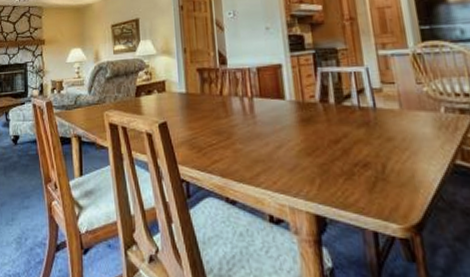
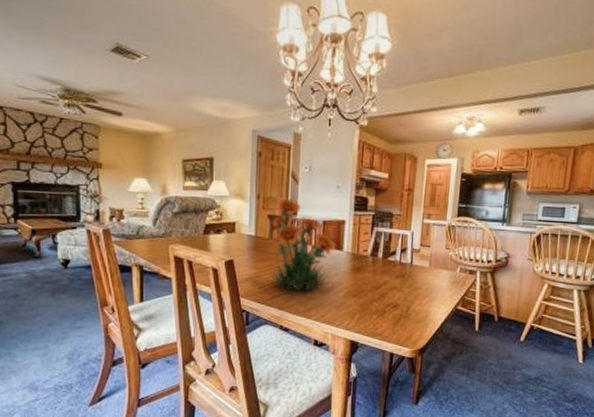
flower plant: none [202,48,279,153] -> present [269,198,336,291]

